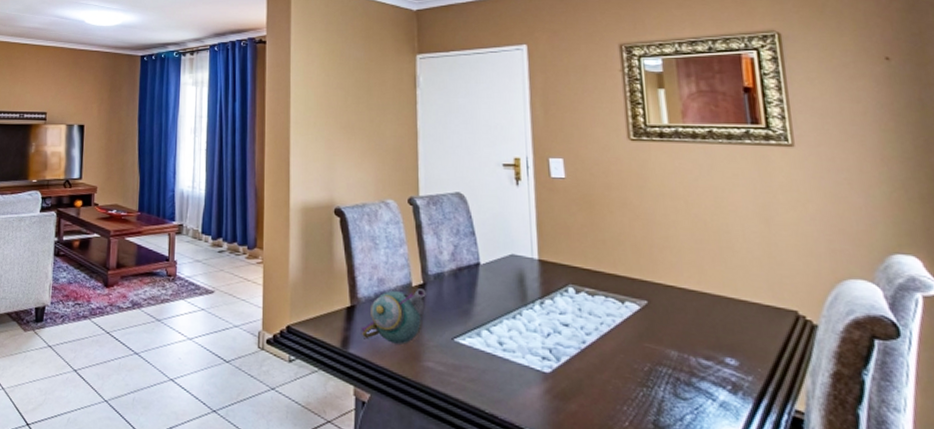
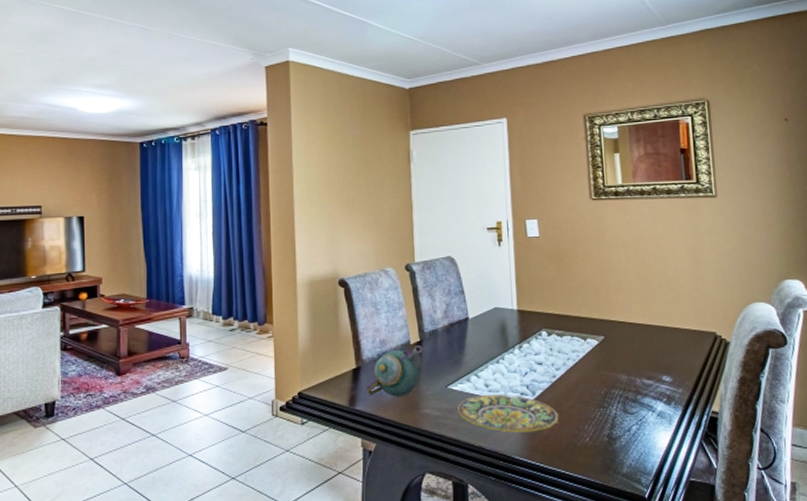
plate: none [465,353,590,406] -> present [457,394,559,433]

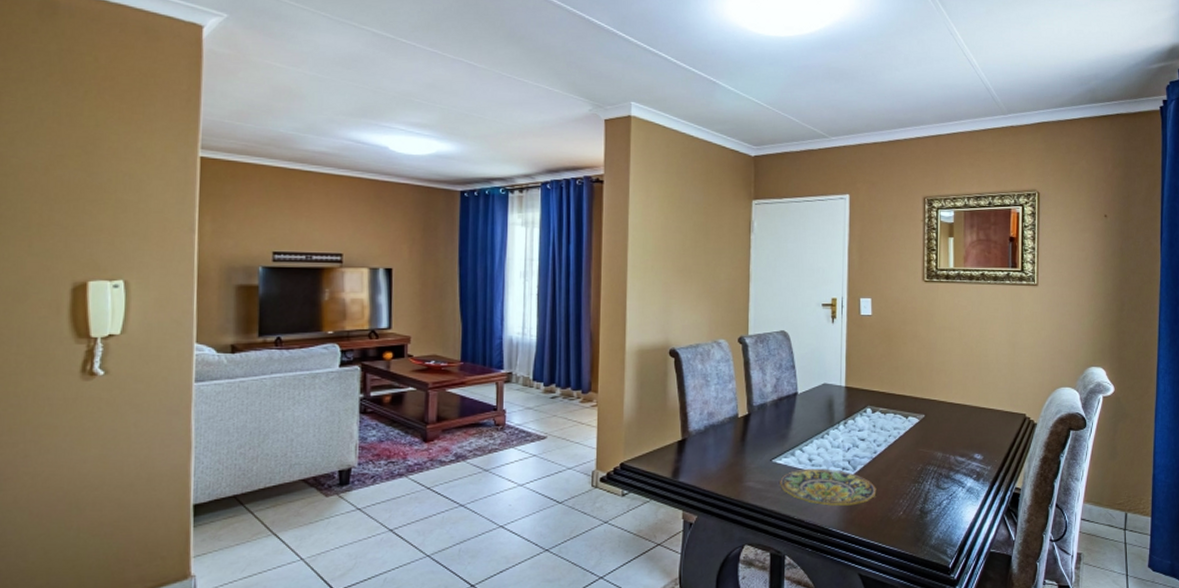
teapot: present [366,346,423,397] -> none [691,419,750,469]

